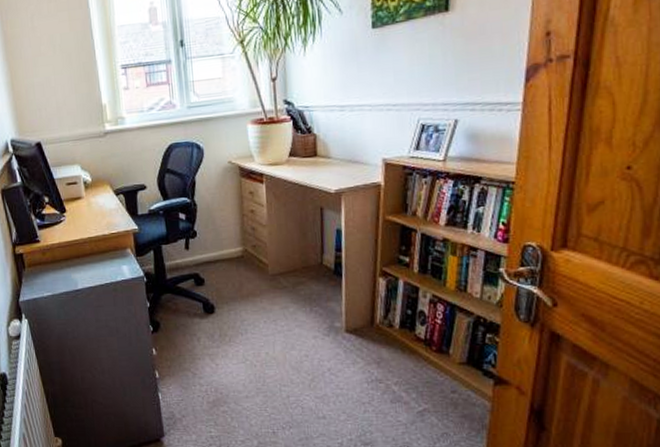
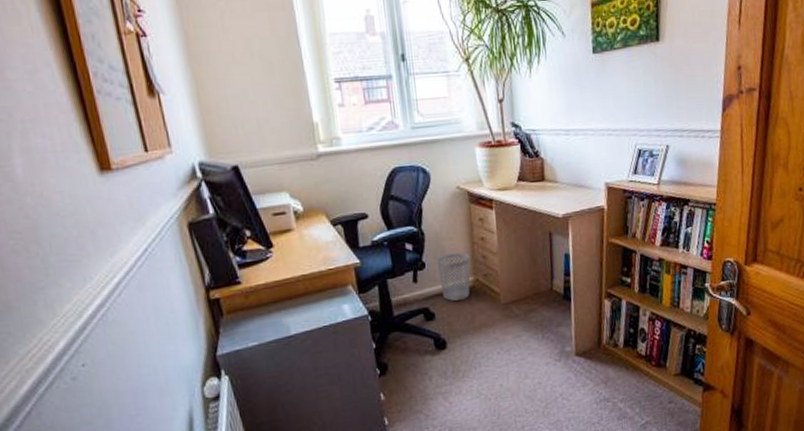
wastebasket: none [207,223,240,269] -> present [436,252,471,301]

